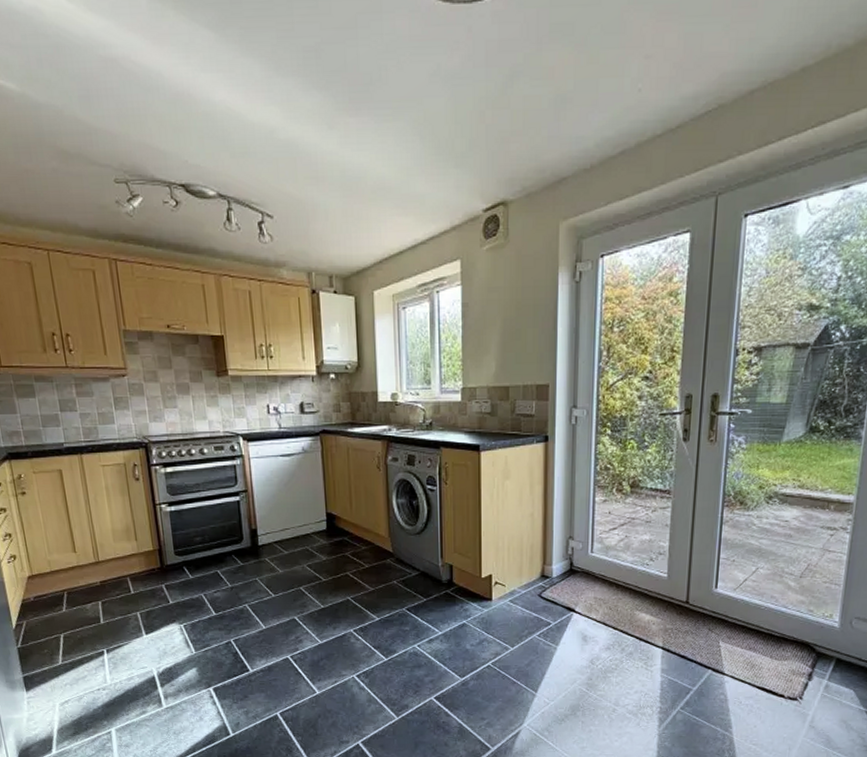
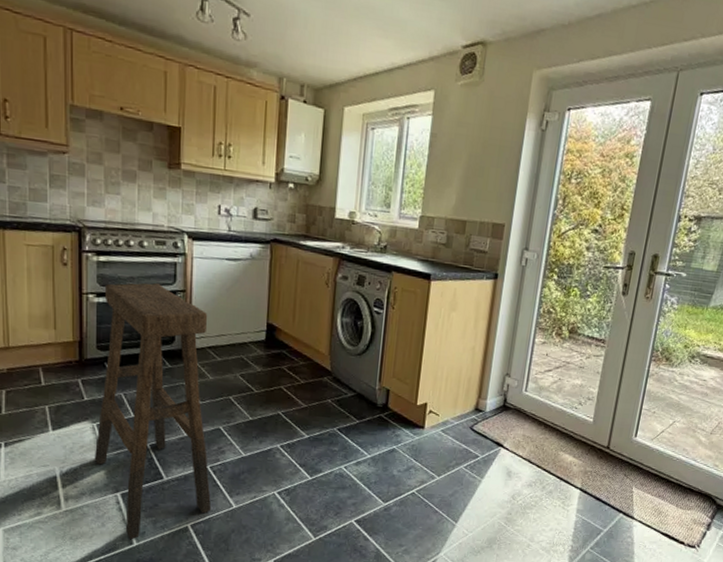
stool: none [175,487,297,731] -> present [94,283,212,540]

